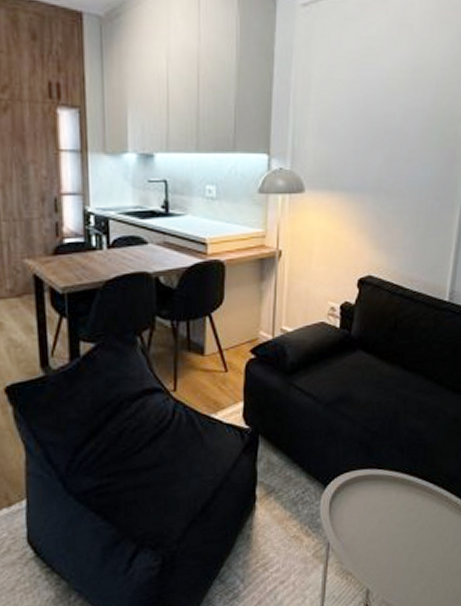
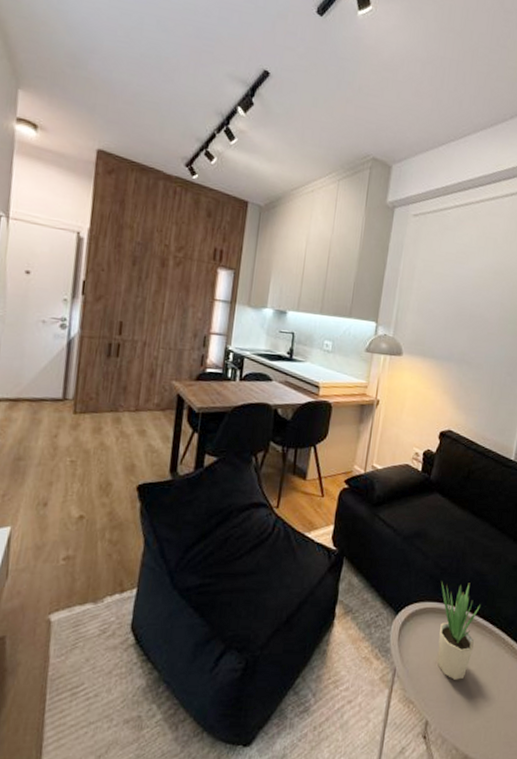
potted plant: none [373,443,418,546] -> present [437,581,480,680]

